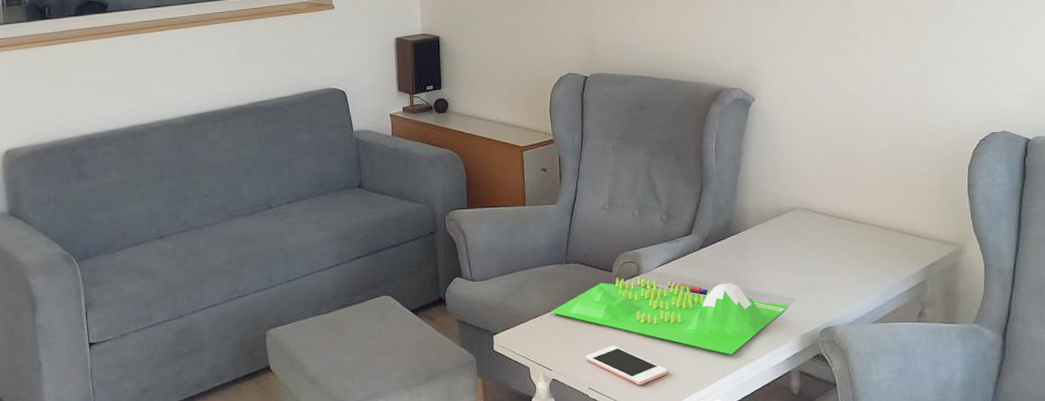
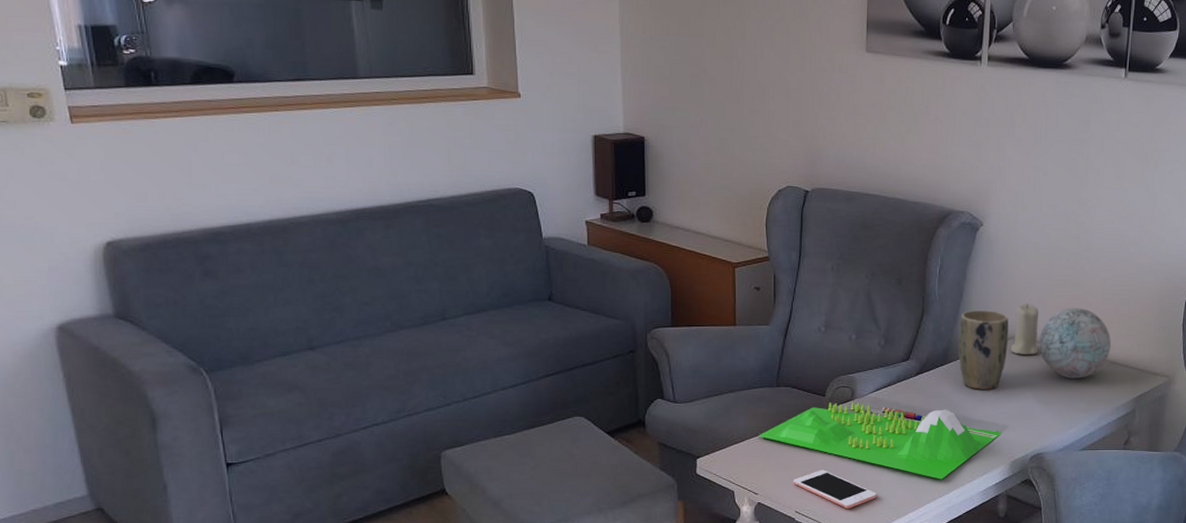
plant pot: none [738,182,789,263] -> present [958,309,1009,390]
candle: none [791,174,820,227] -> present [1010,303,1039,356]
decorative ball: none [820,178,894,249] -> present [1039,308,1111,379]

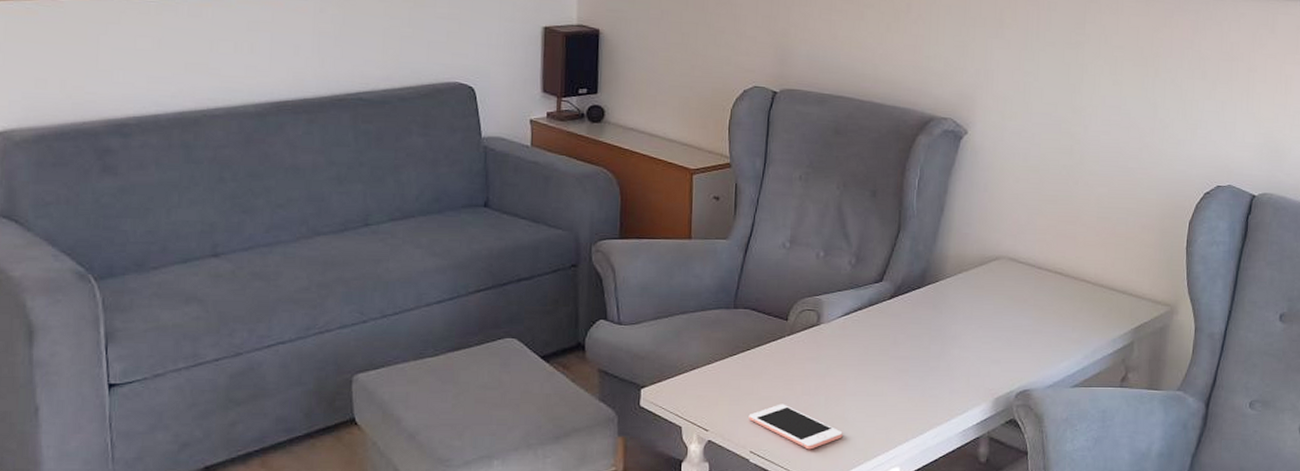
board game: present [758,401,1003,480] -> none [711,327,986,418]
plant pot: present [958,309,1009,390] -> none [937,226,994,317]
candle: present [1010,303,1039,356] -> none [995,220,1028,279]
decorative ball: present [1039,308,1111,379] -> none [1027,227,1107,306]

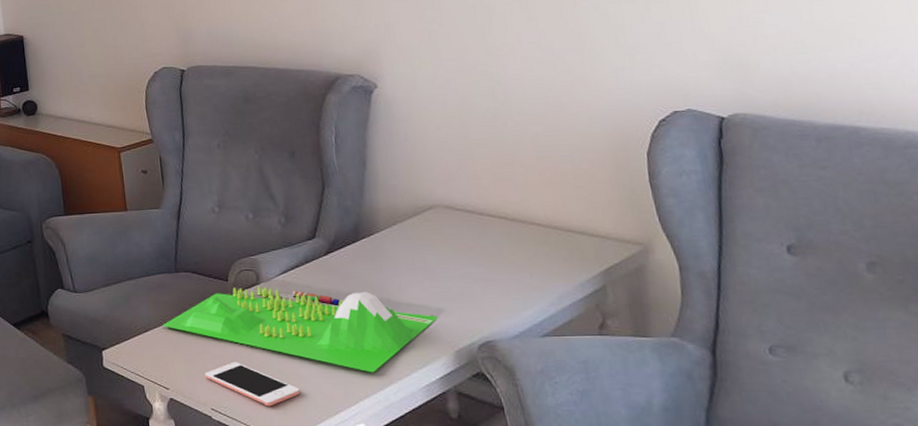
board game: none [711,327,986,418] -> present [162,286,439,373]

